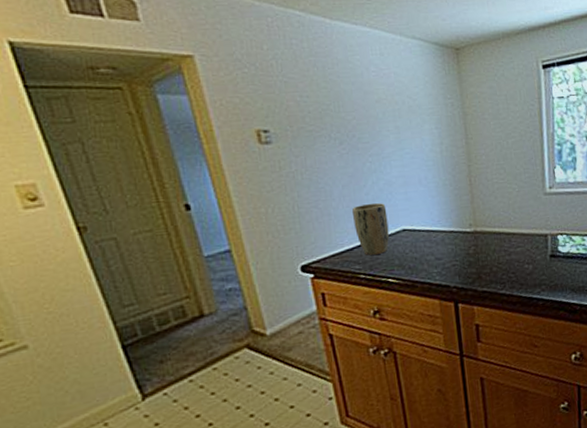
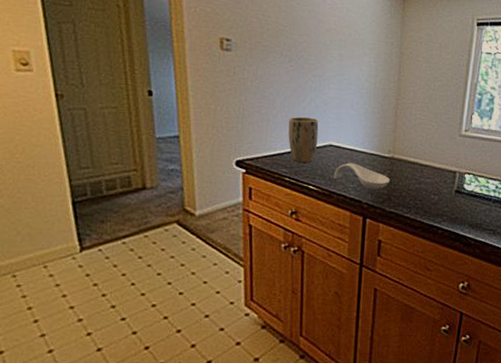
spoon rest: none [413,245,477,271] -> present [333,162,390,190]

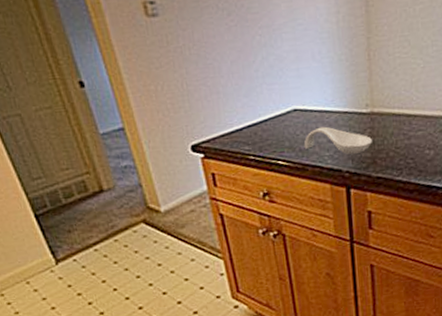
plant pot: present [288,116,319,162] -> none [240,80,280,136]

